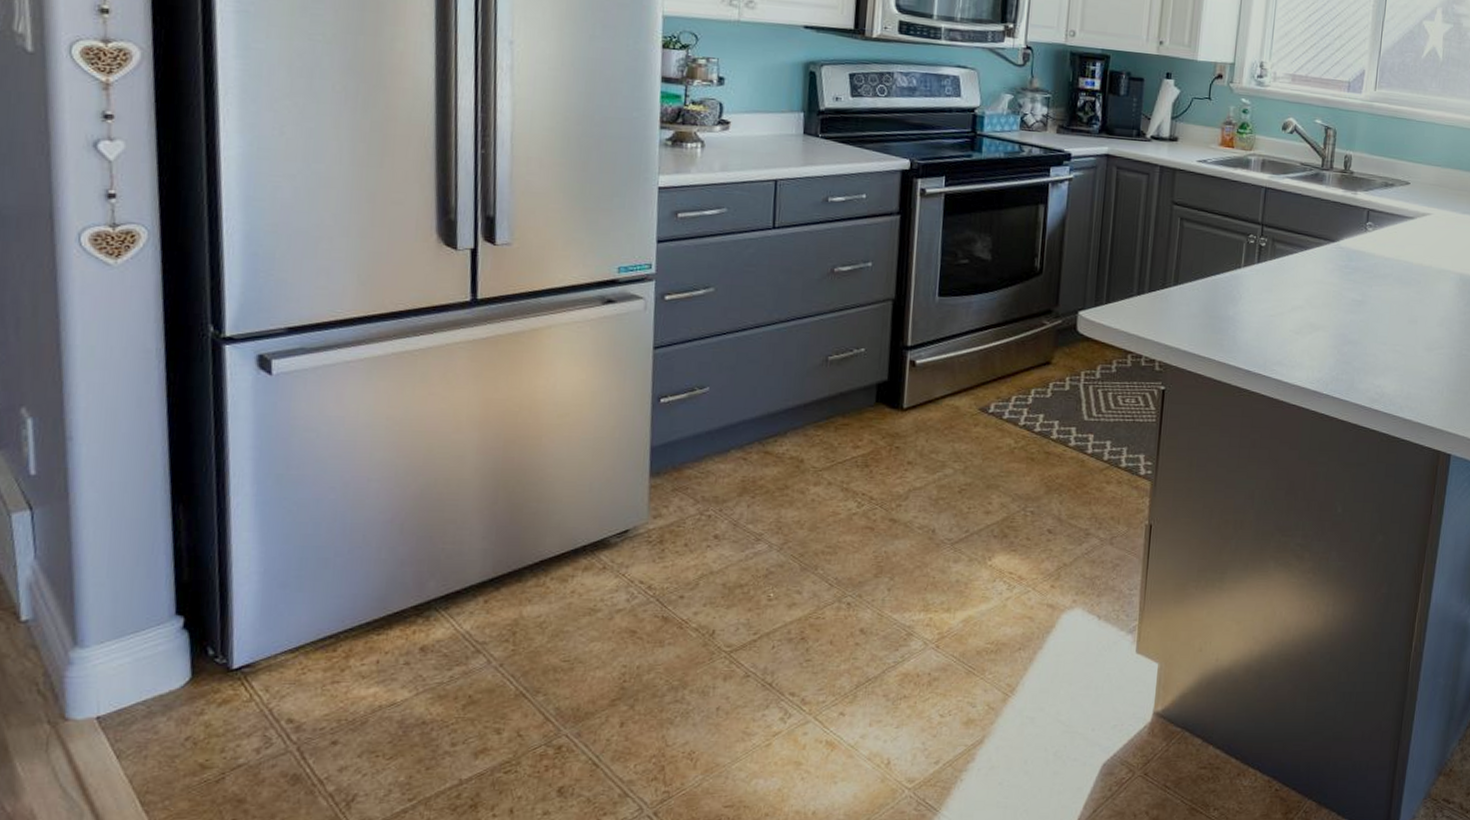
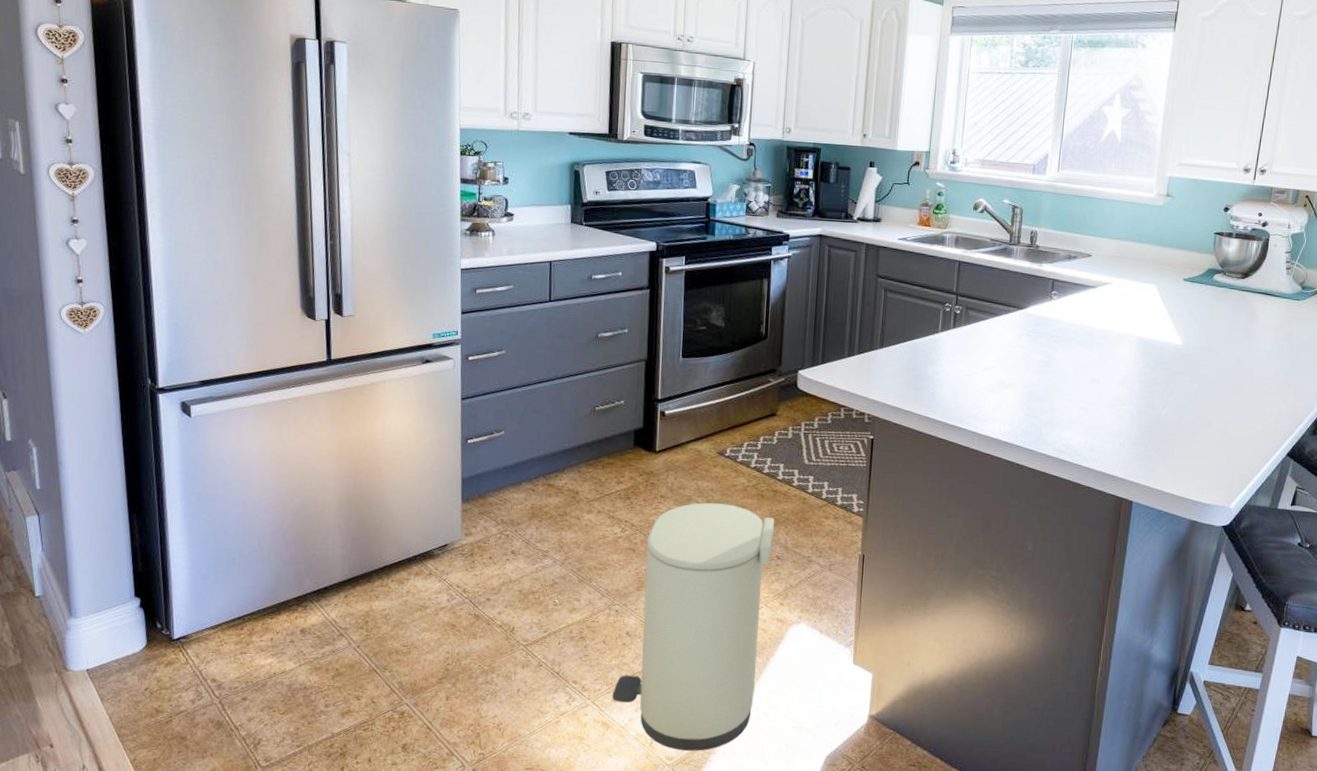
pedal bin: none [839,469,1046,770] -> present [611,502,774,751]

